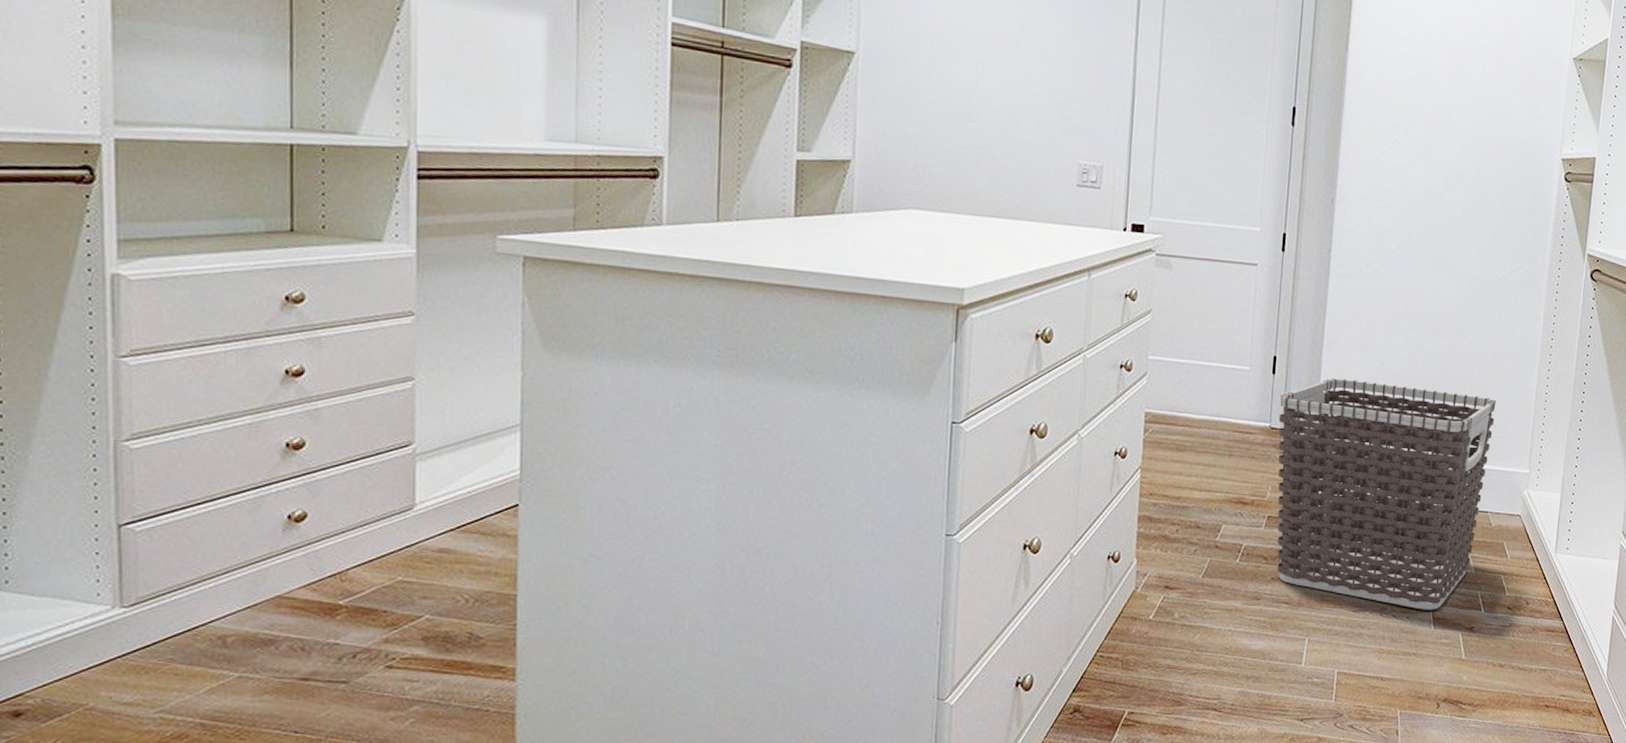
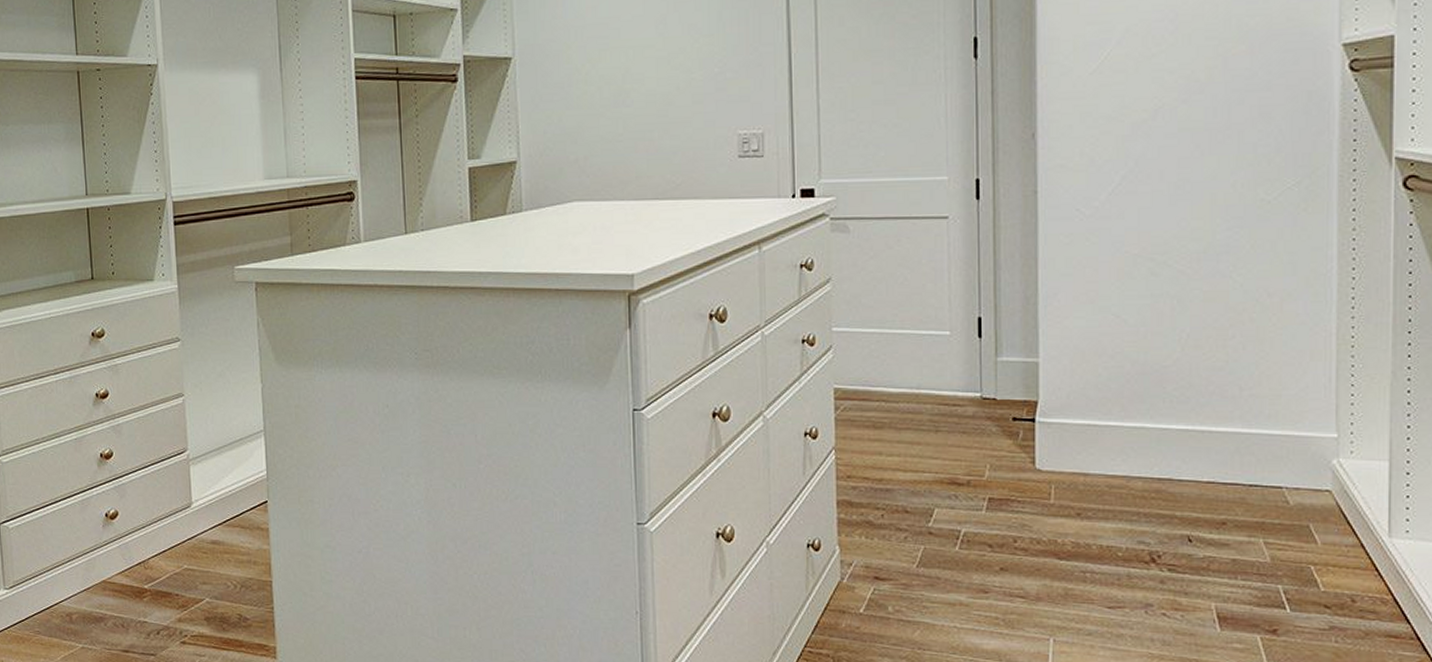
clothes hamper: present [1277,378,1496,610] -> none [991,337,1279,608]

